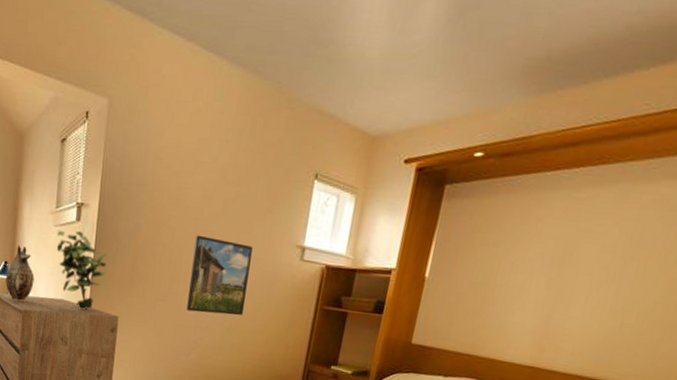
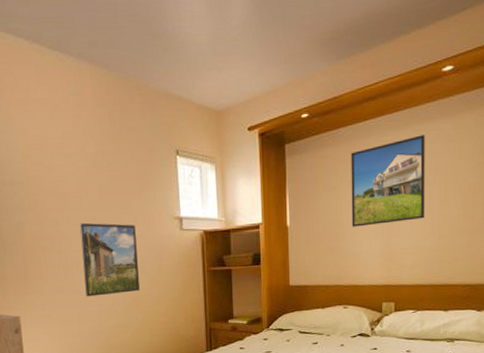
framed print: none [505,197,635,299] -> present [351,135,425,227]

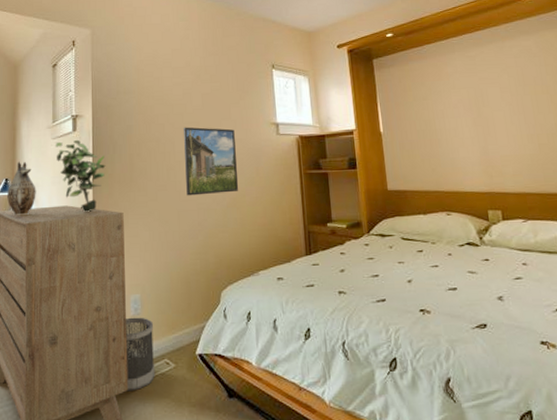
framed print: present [351,135,425,227] -> none [437,51,520,134]

